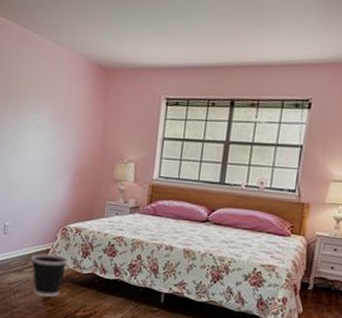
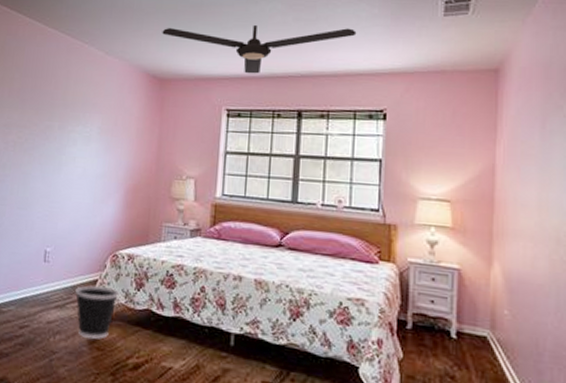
ceiling fan: none [108,15,292,64] -> present [162,25,357,74]

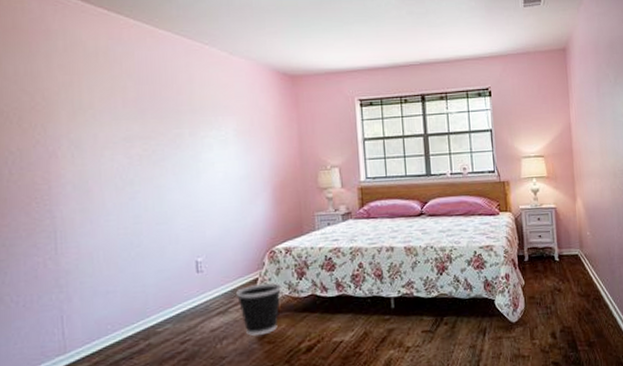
ceiling fan: present [162,25,357,74] -> none [286,20,460,65]

